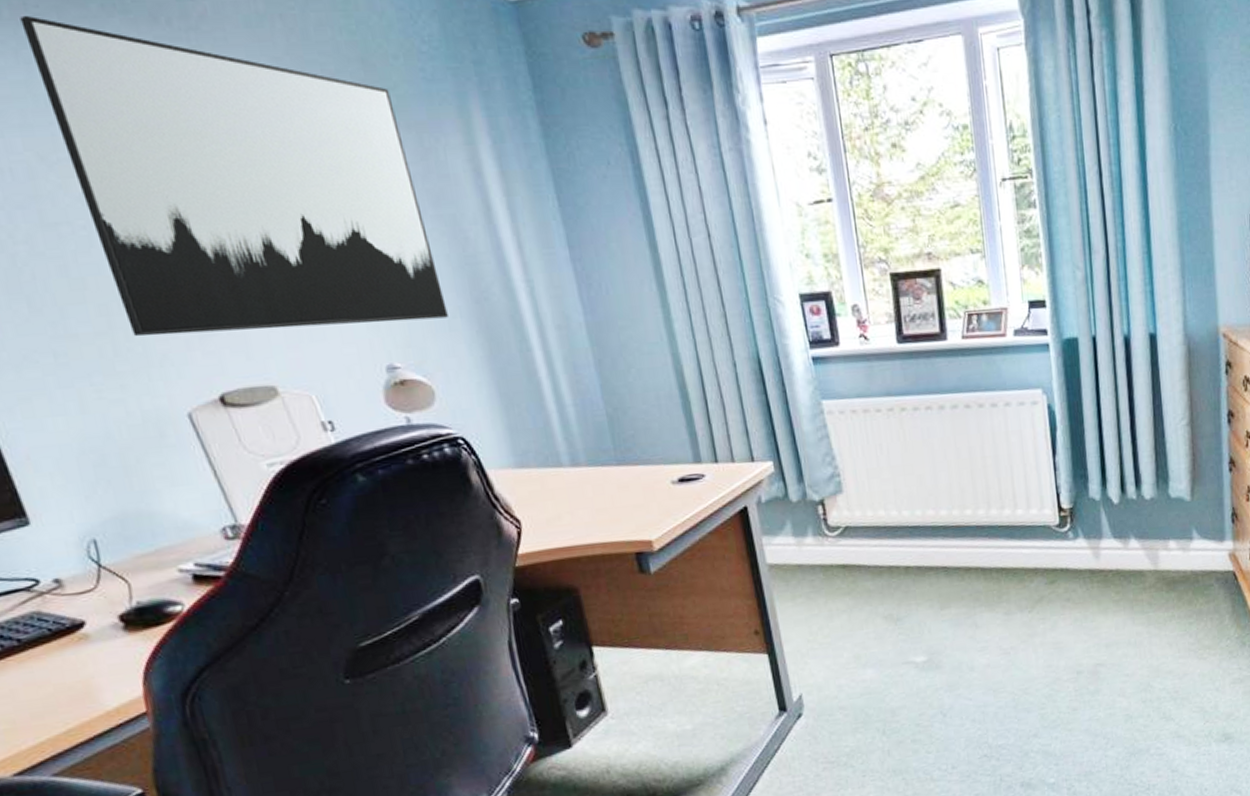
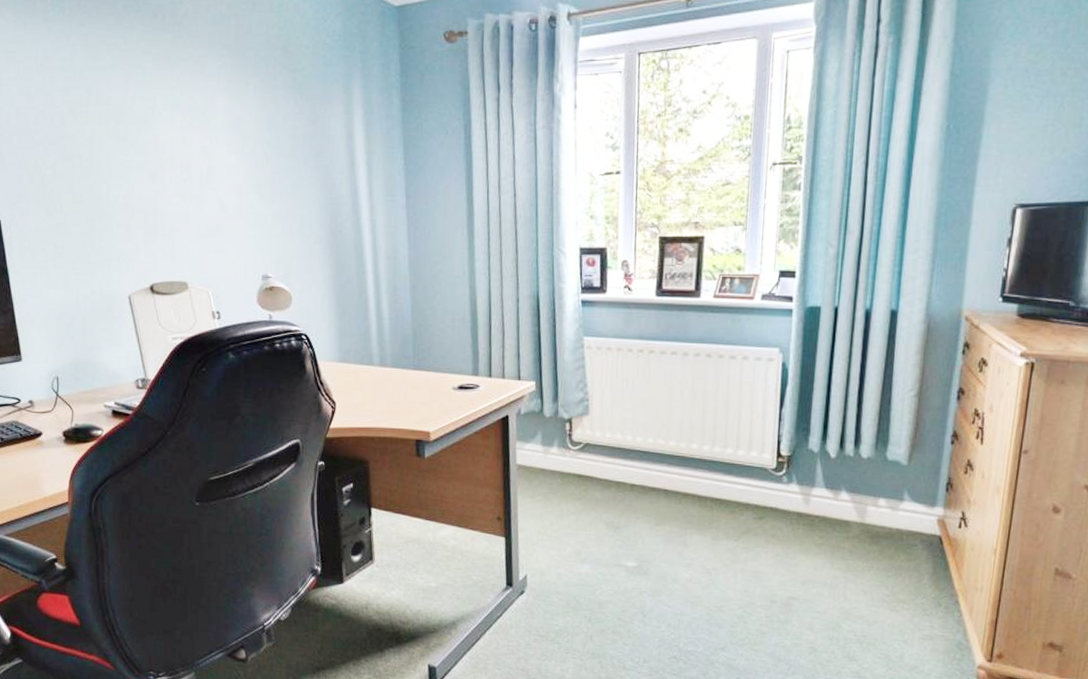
wall art: present [20,15,448,337] -> none [75,12,311,243]

